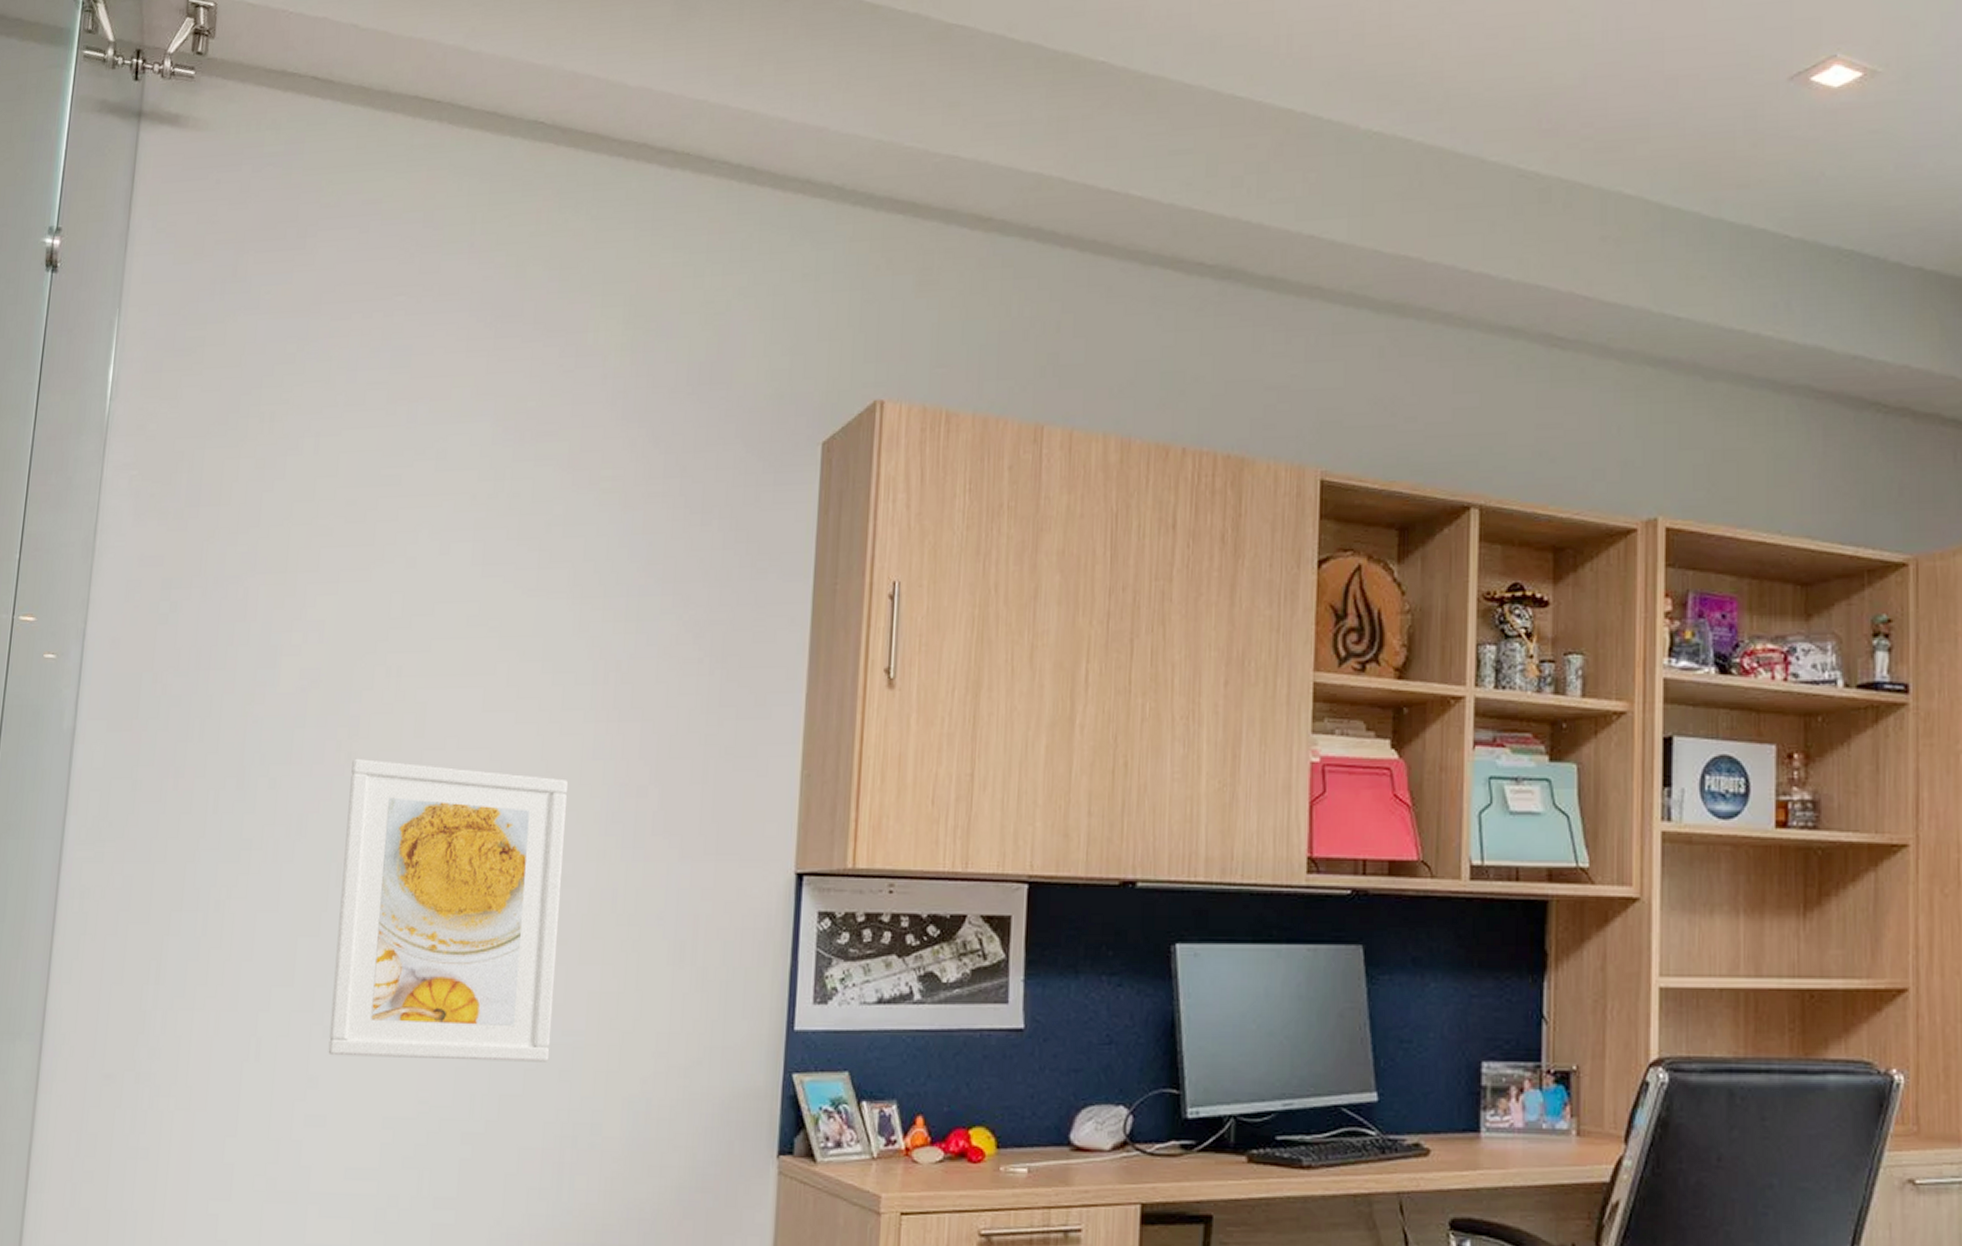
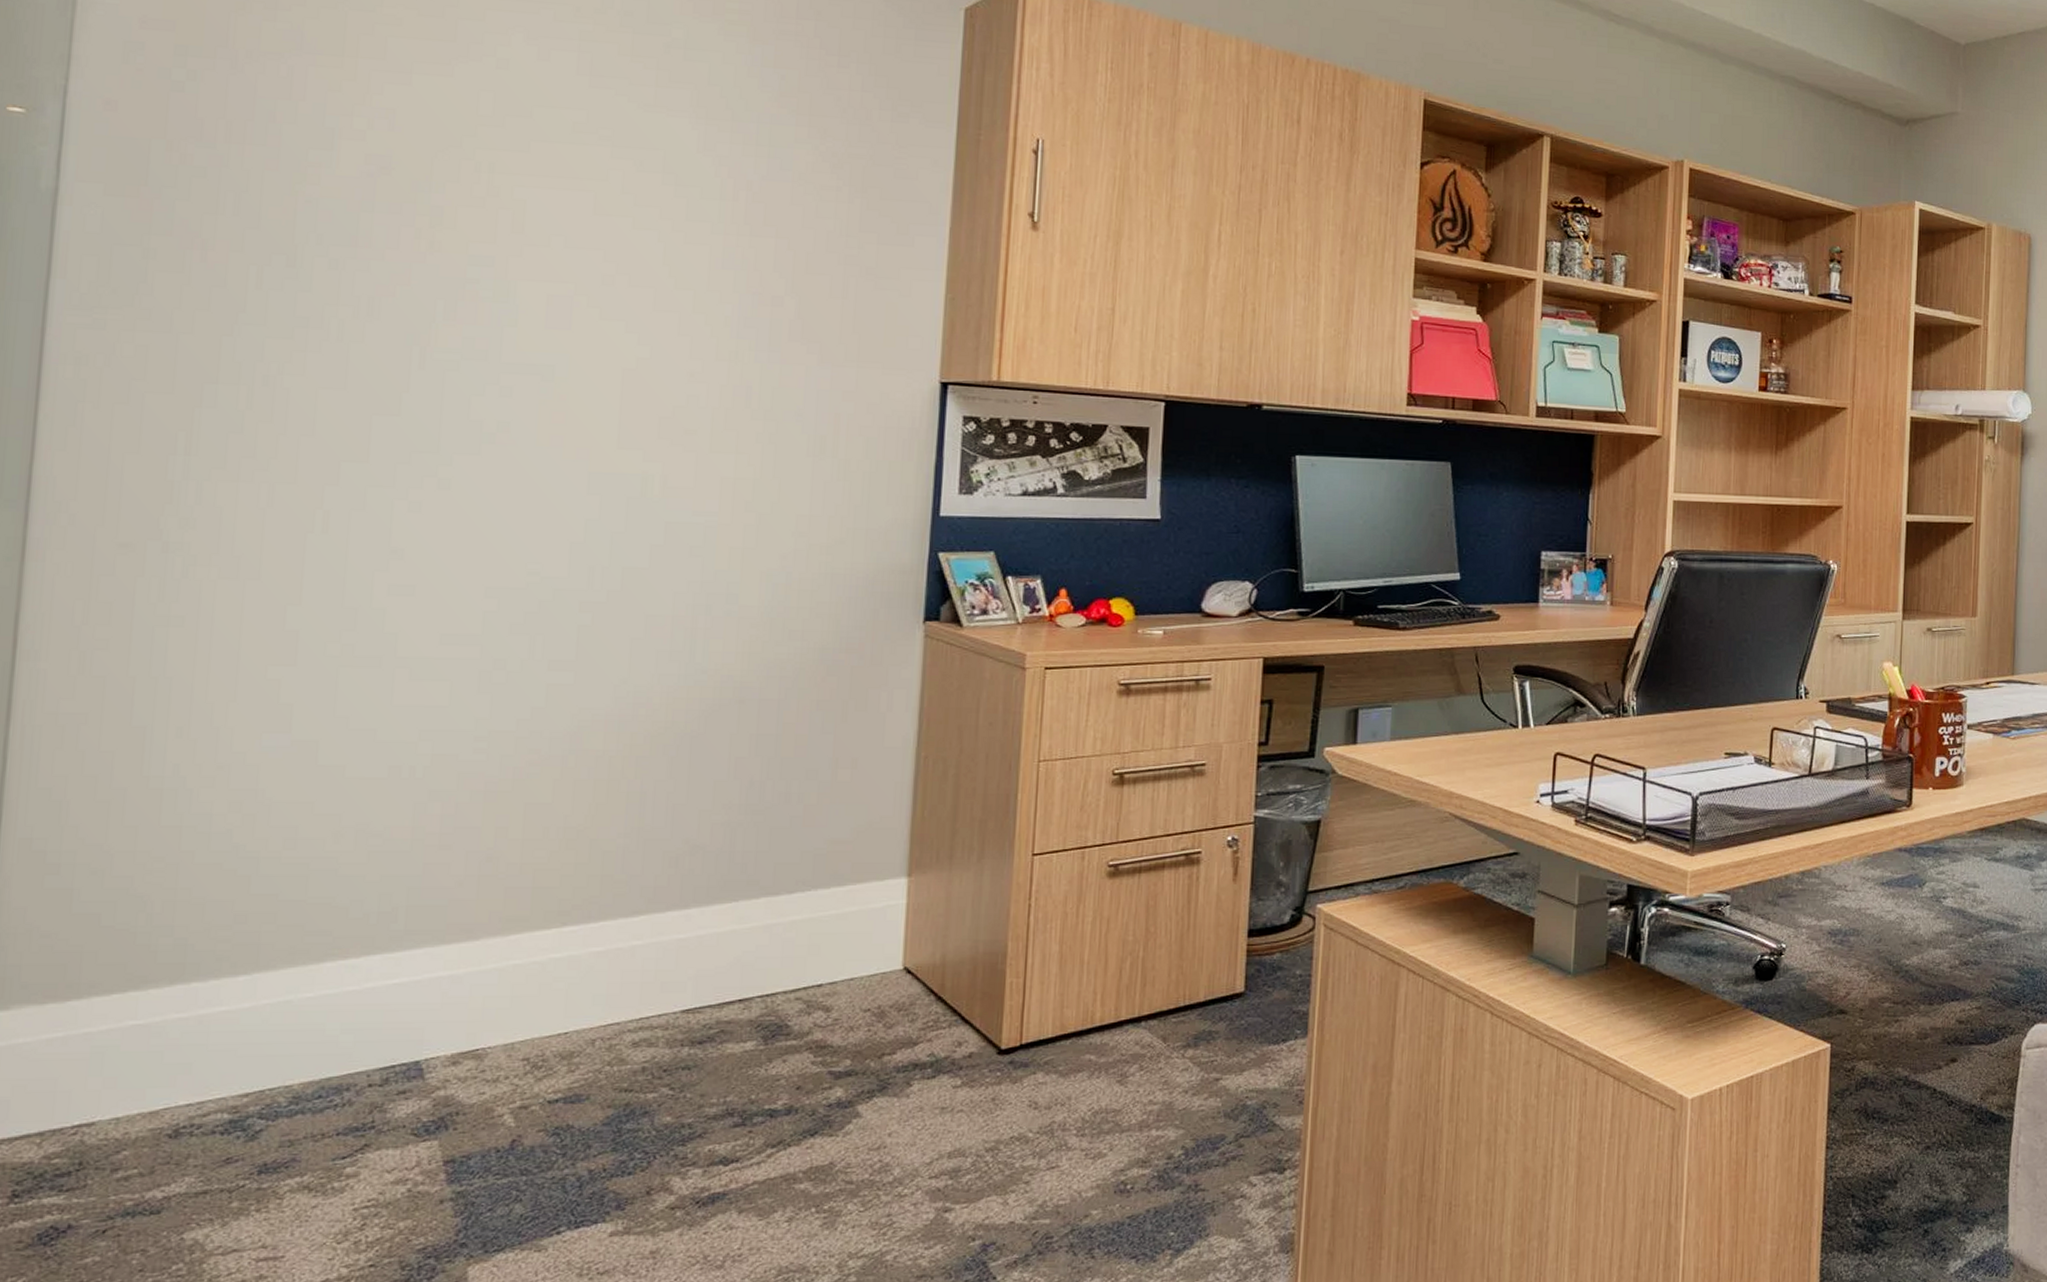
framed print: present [328,758,568,1062] -> none [415,247,694,539]

